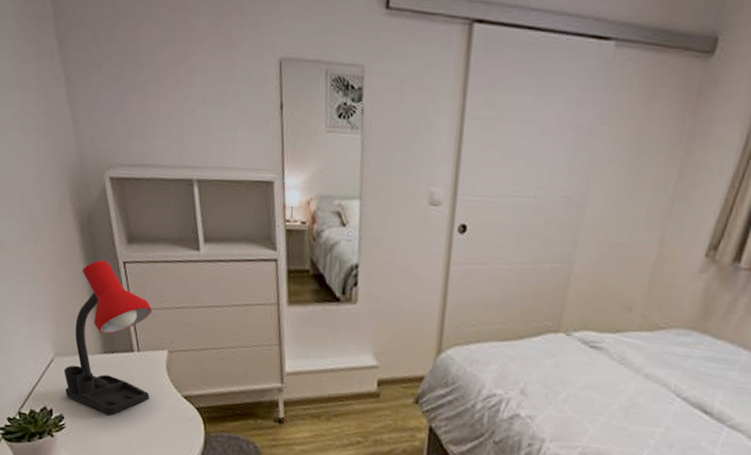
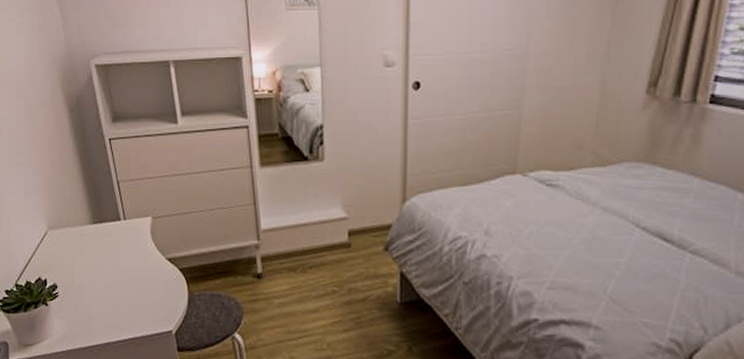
desk lamp: present [64,260,153,415] -> none [56,138,137,281]

